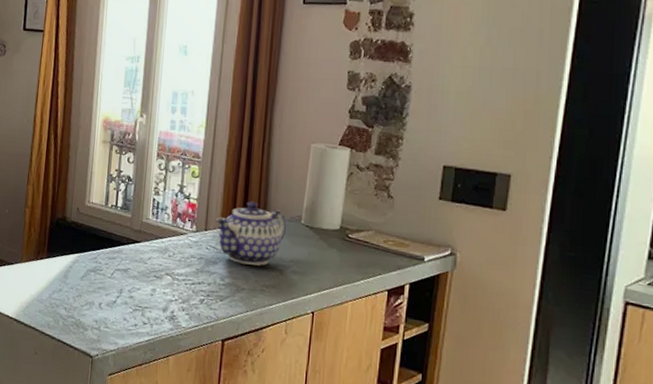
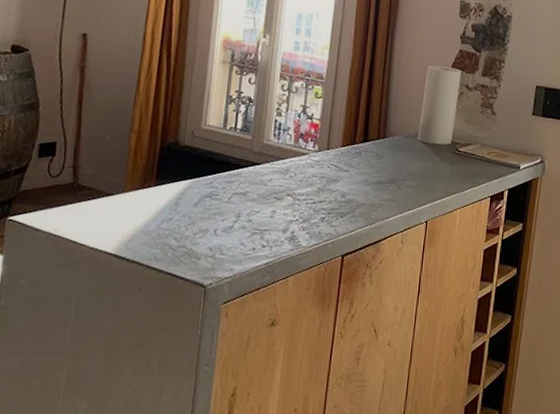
teapot: present [215,201,286,266] -> none [337,120,404,181]

